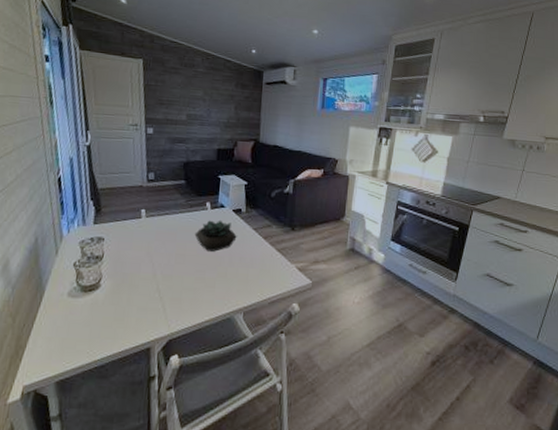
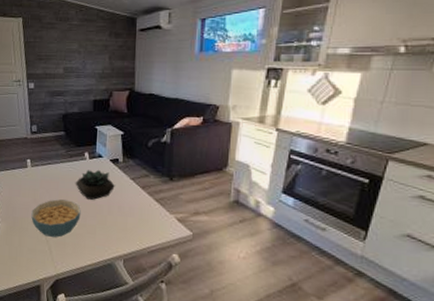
cereal bowl: none [143,252,200,293] -> present [31,199,81,238]

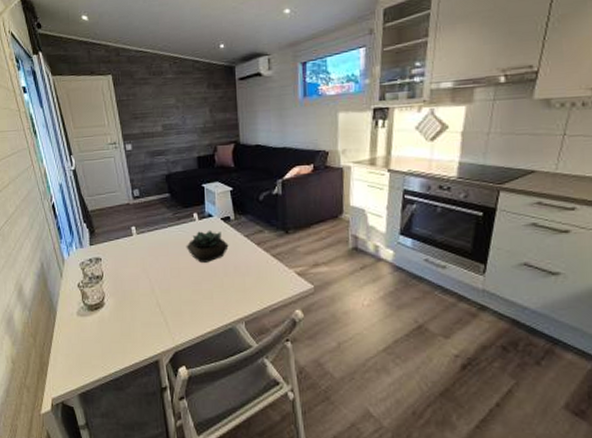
cereal bowl: present [31,199,81,238] -> none [142,266,195,307]

